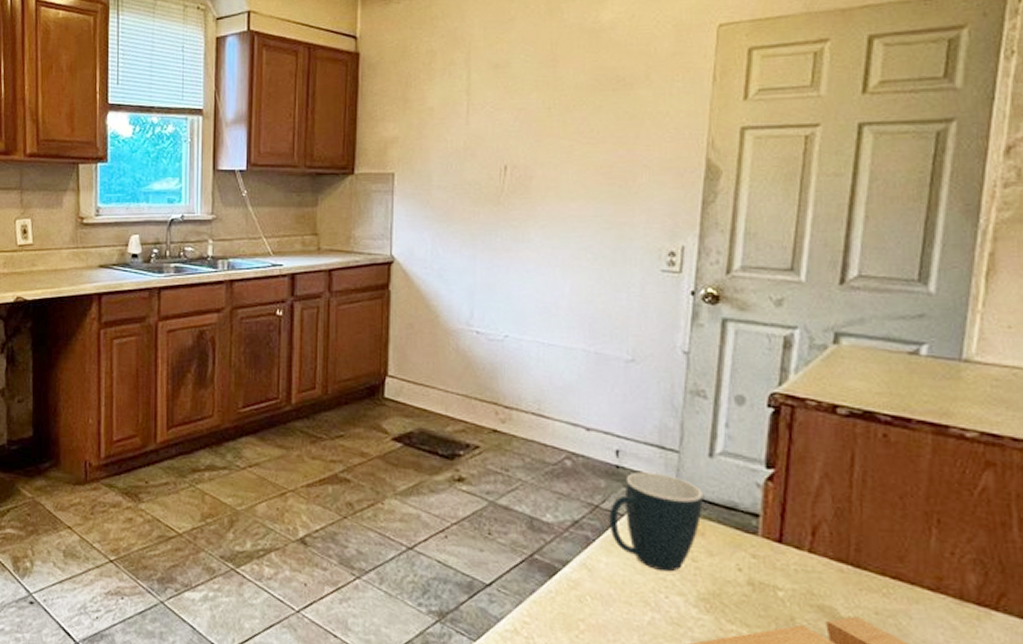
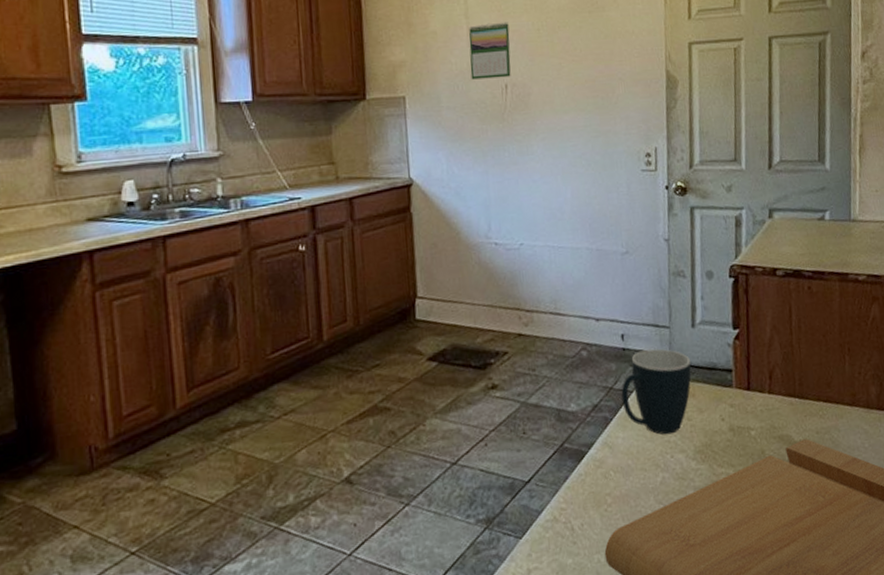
calendar: none [467,99,515,159] -> present [469,22,511,80]

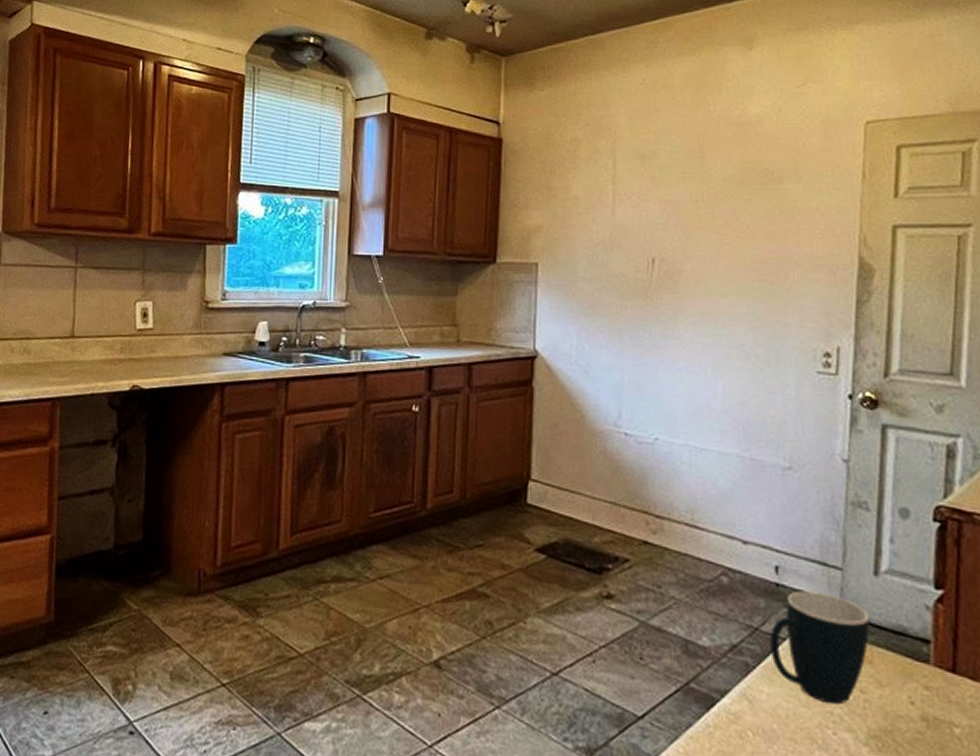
calendar: present [469,22,511,80] -> none [613,190,662,251]

